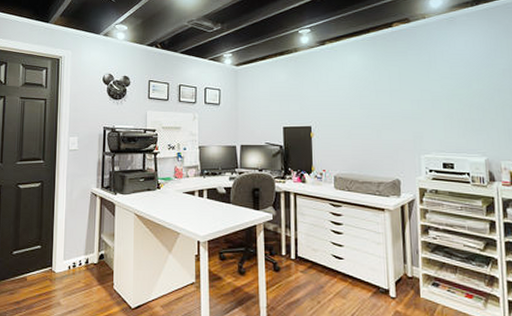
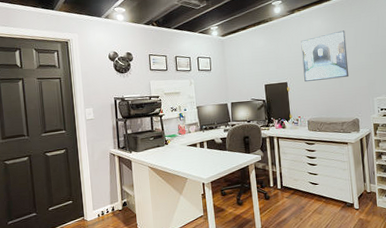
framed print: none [331,69,390,129] -> present [301,30,349,82]

